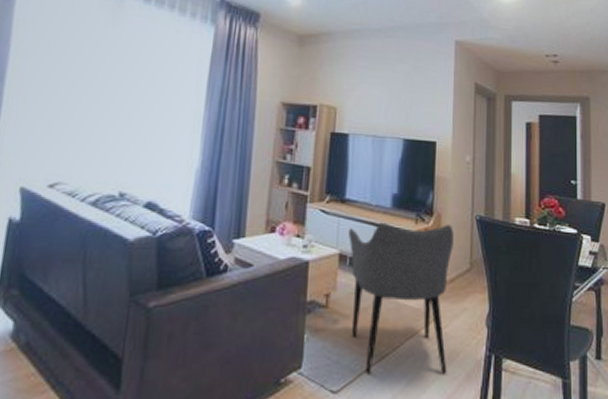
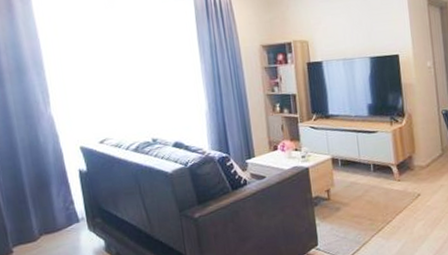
armchair: present [348,222,454,375] -> none [336,121,433,244]

